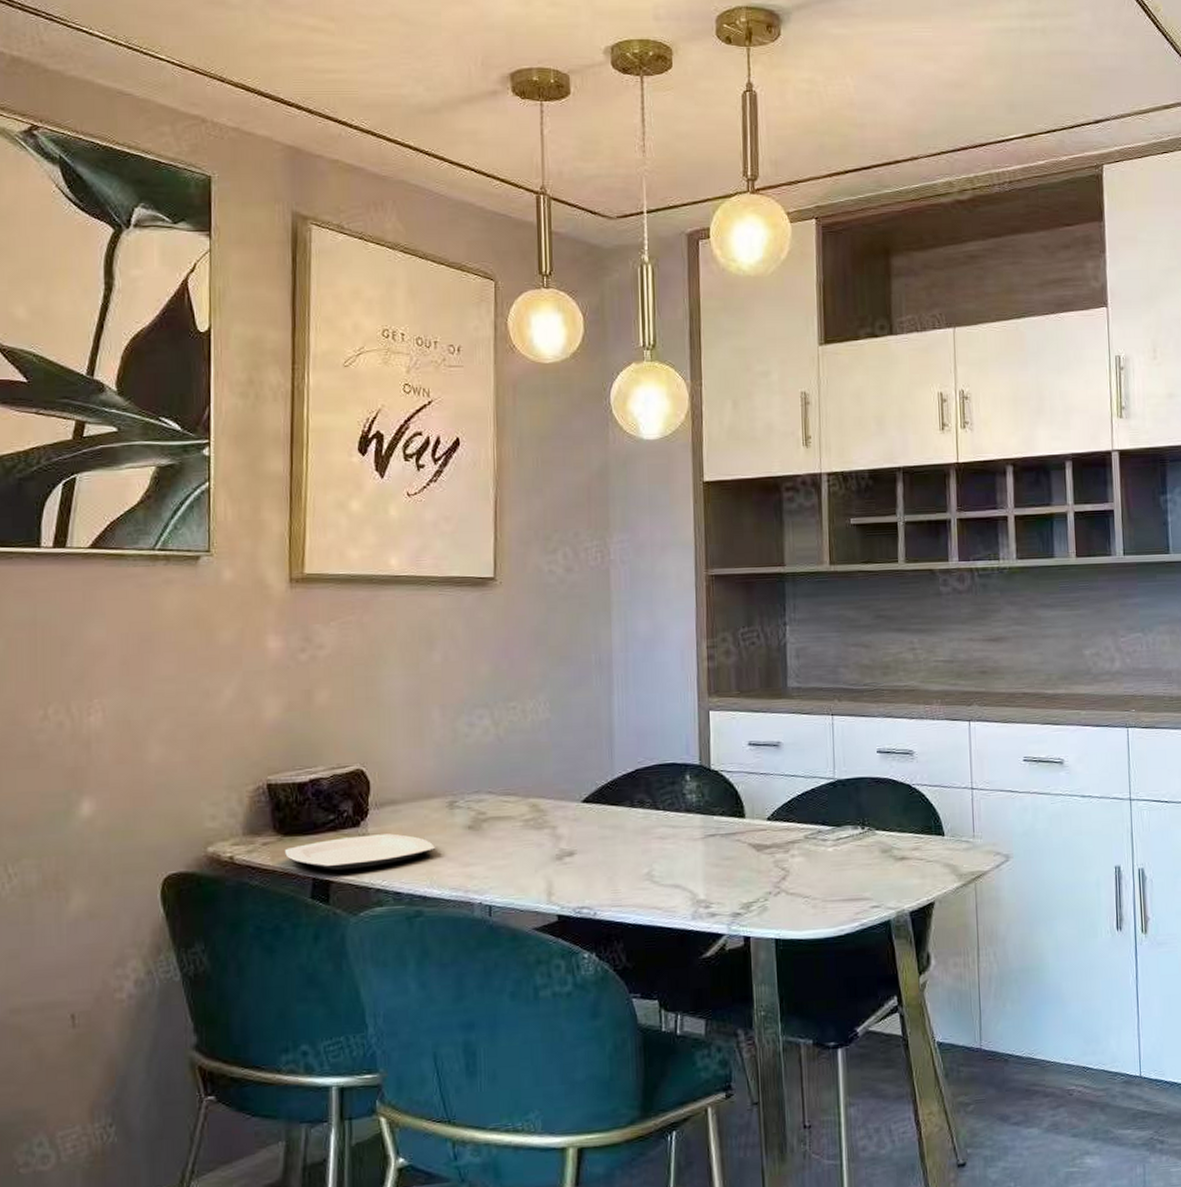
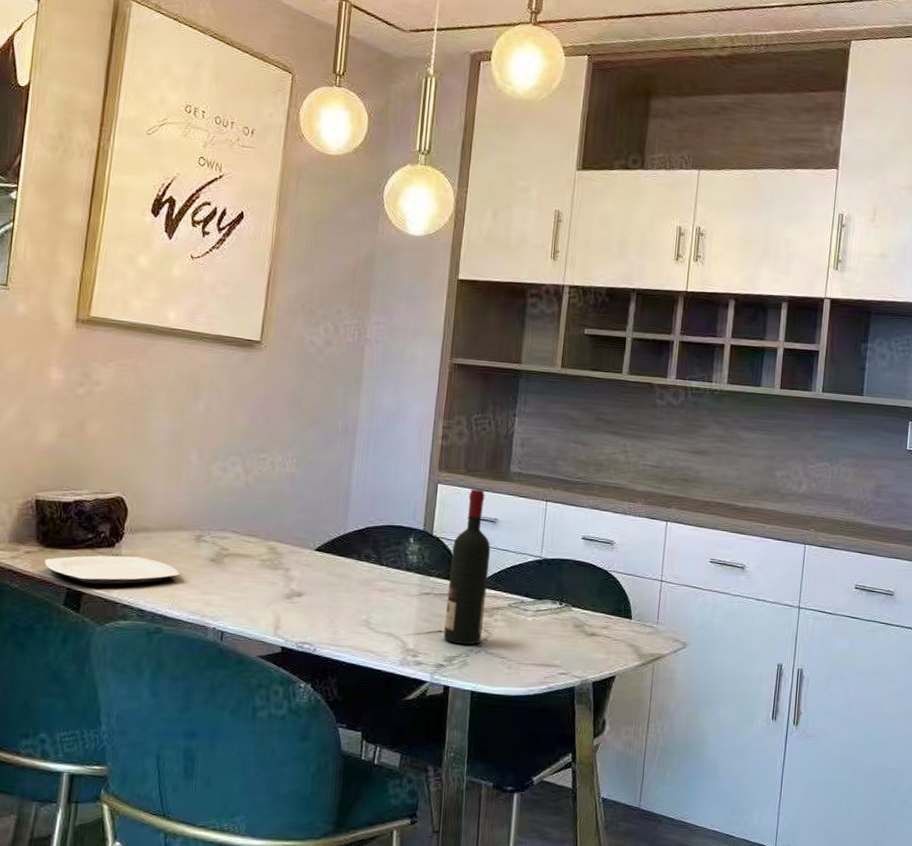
wine bottle: none [734,712,779,888] -> present [443,489,491,645]

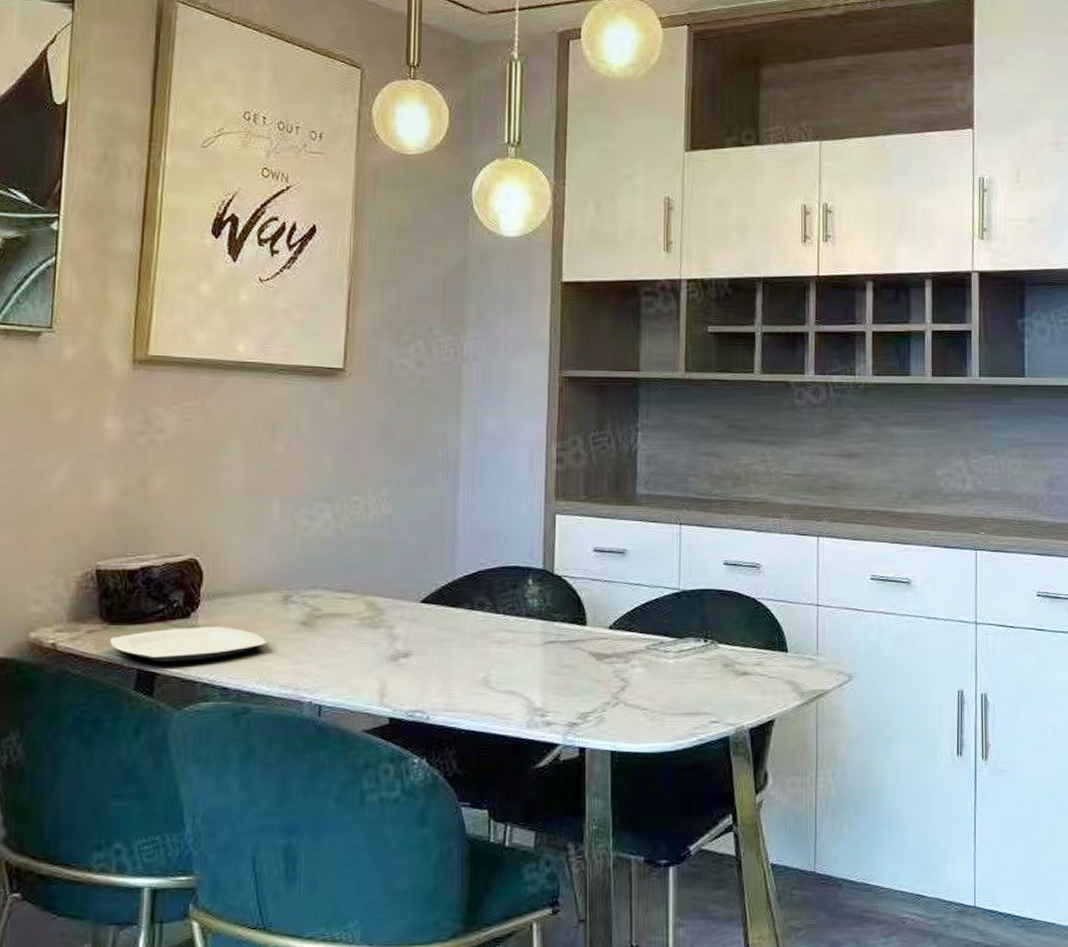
wine bottle: present [443,489,491,645] -> none [574,518,622,698]

